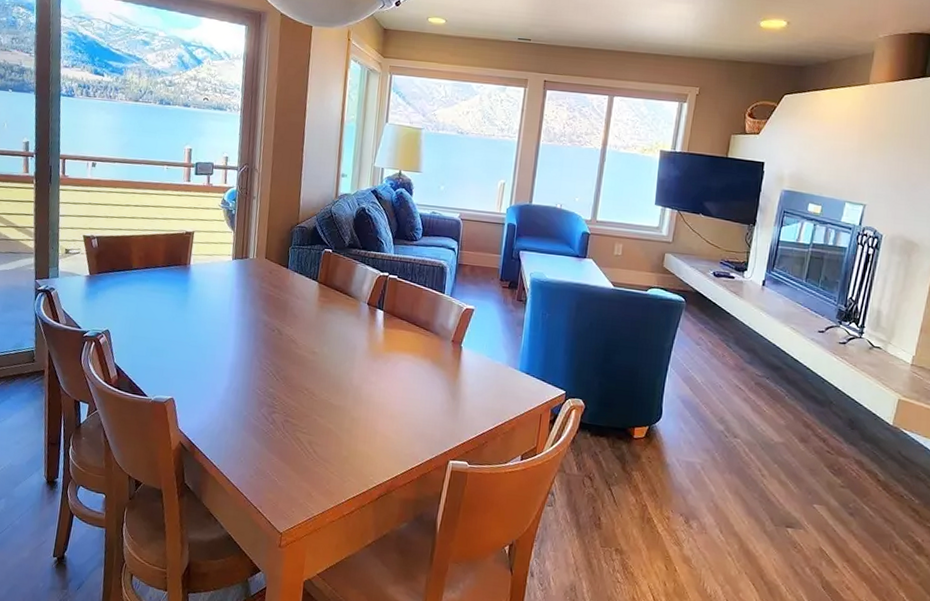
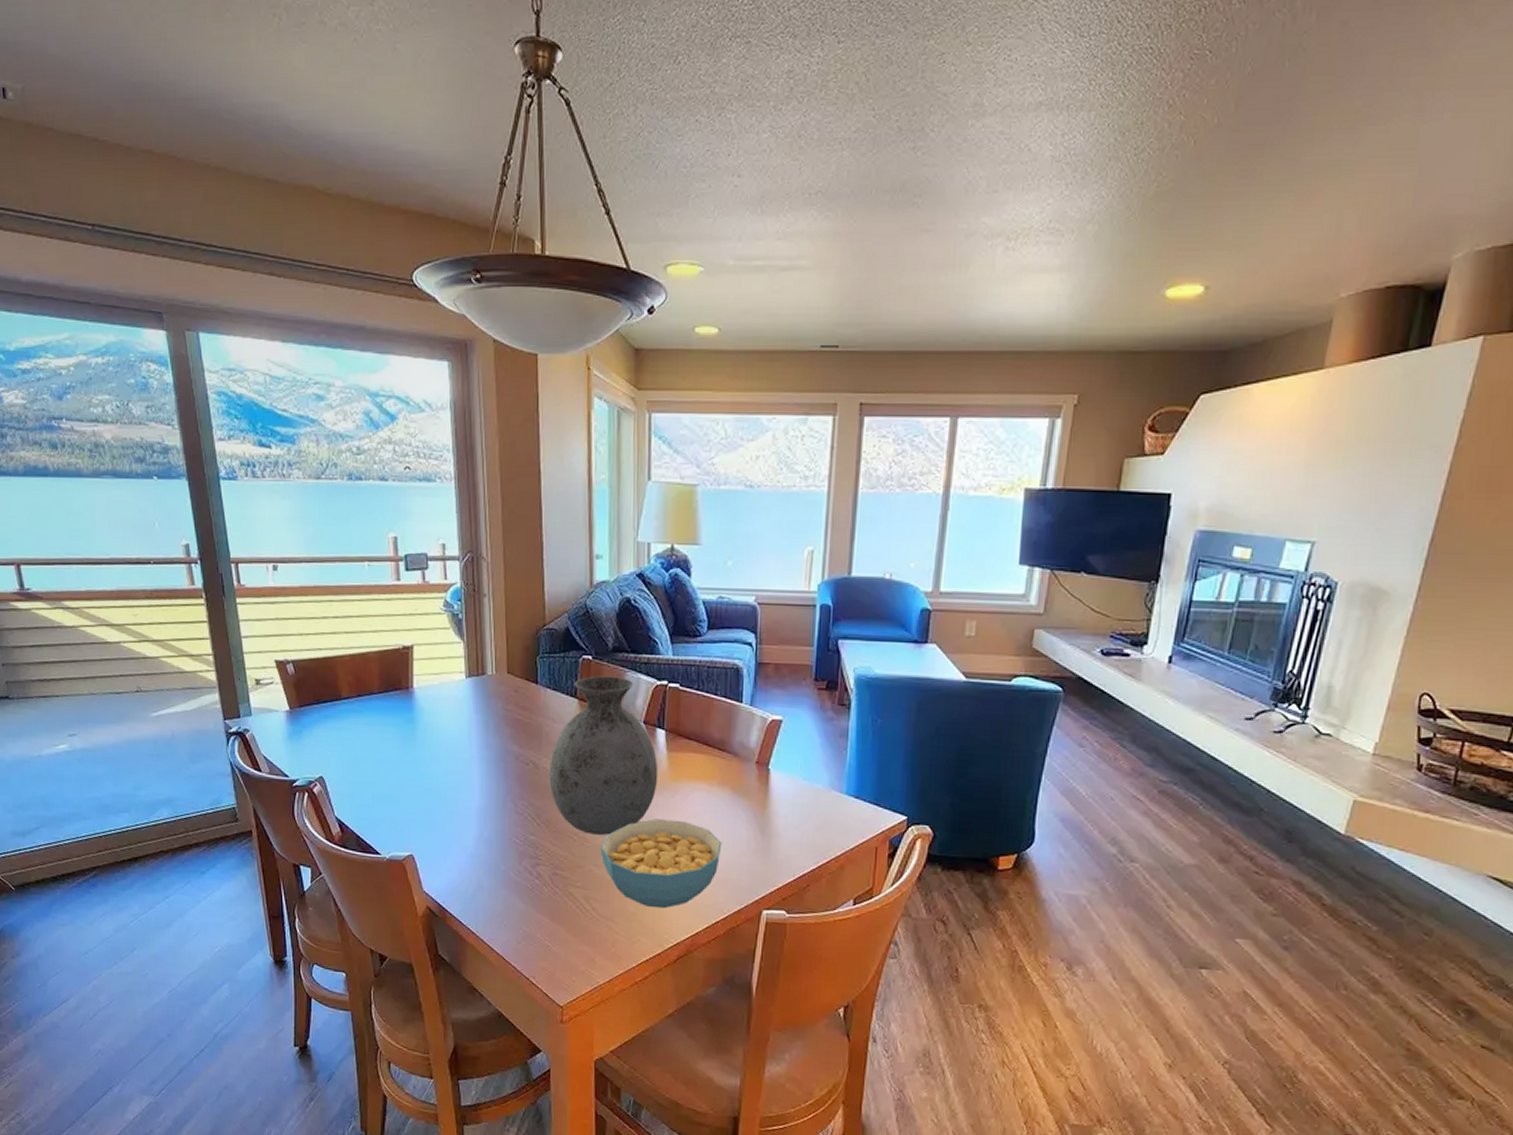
vase: none [289,265,376,392] -> present [549,676,658,835]
cereal bowl: none [324,381,421,455] -> present [600,819,722,909]

